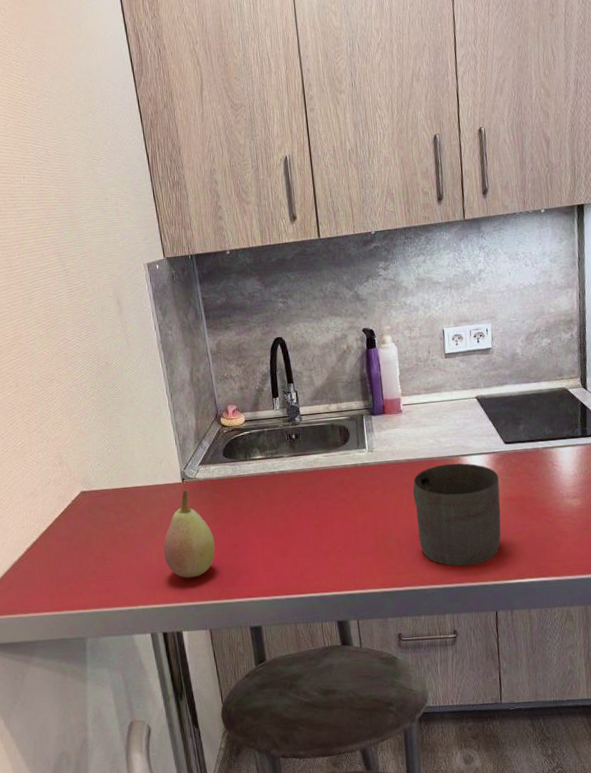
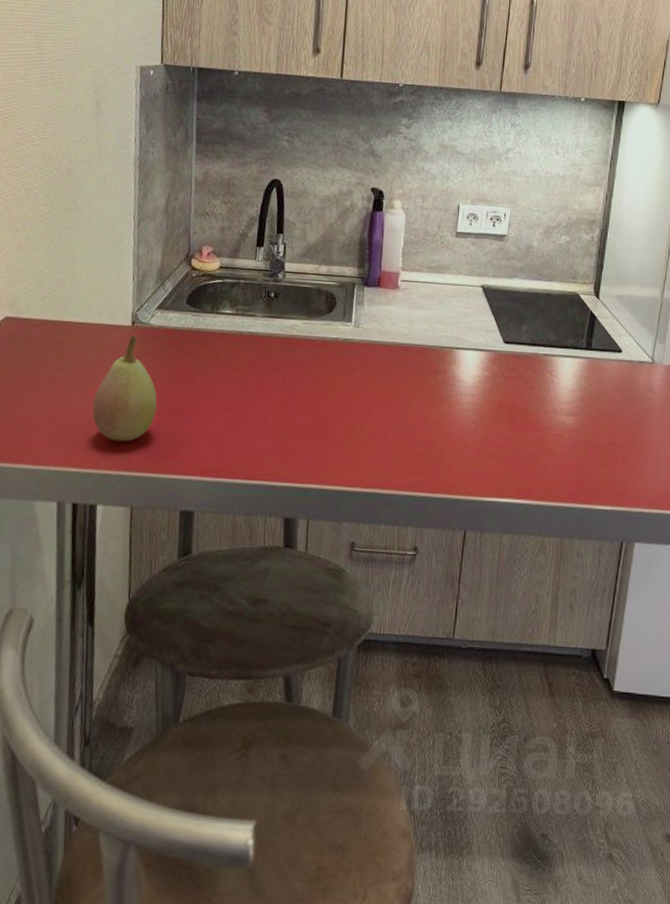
mug: present [412,463,501,566] -> none [393,354,492,475]

